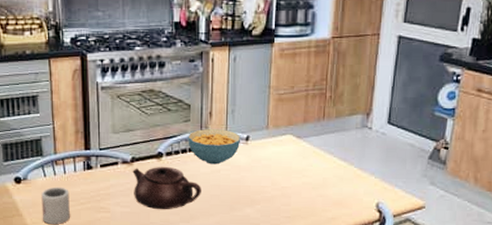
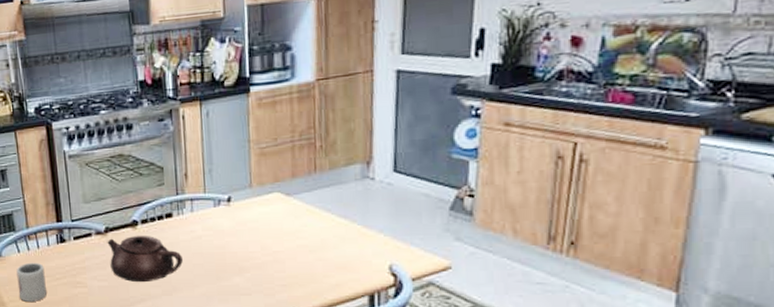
cereal bowl: present [188,128,241,165] -> none [163,190,222,231]

